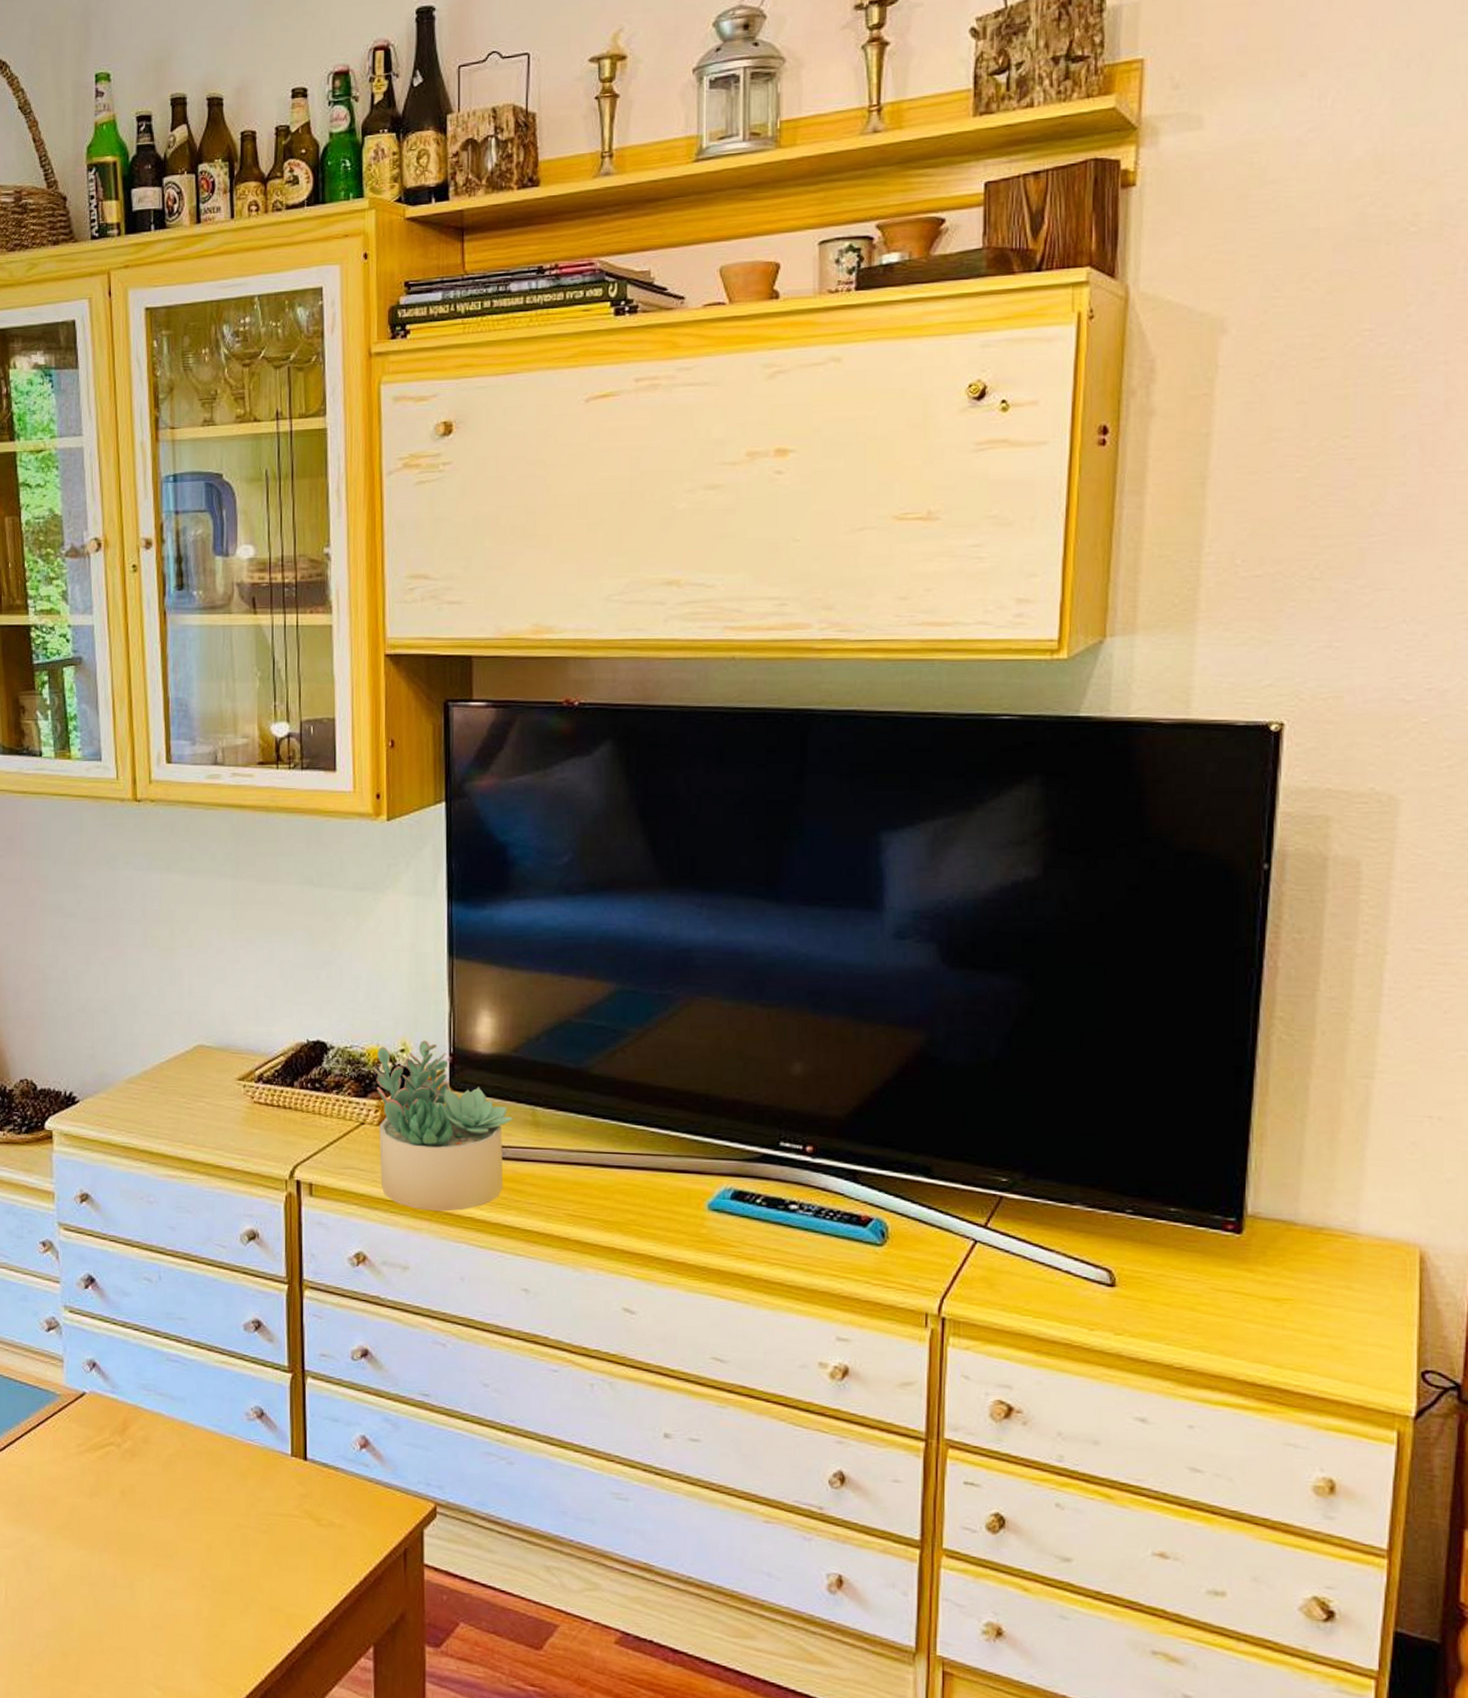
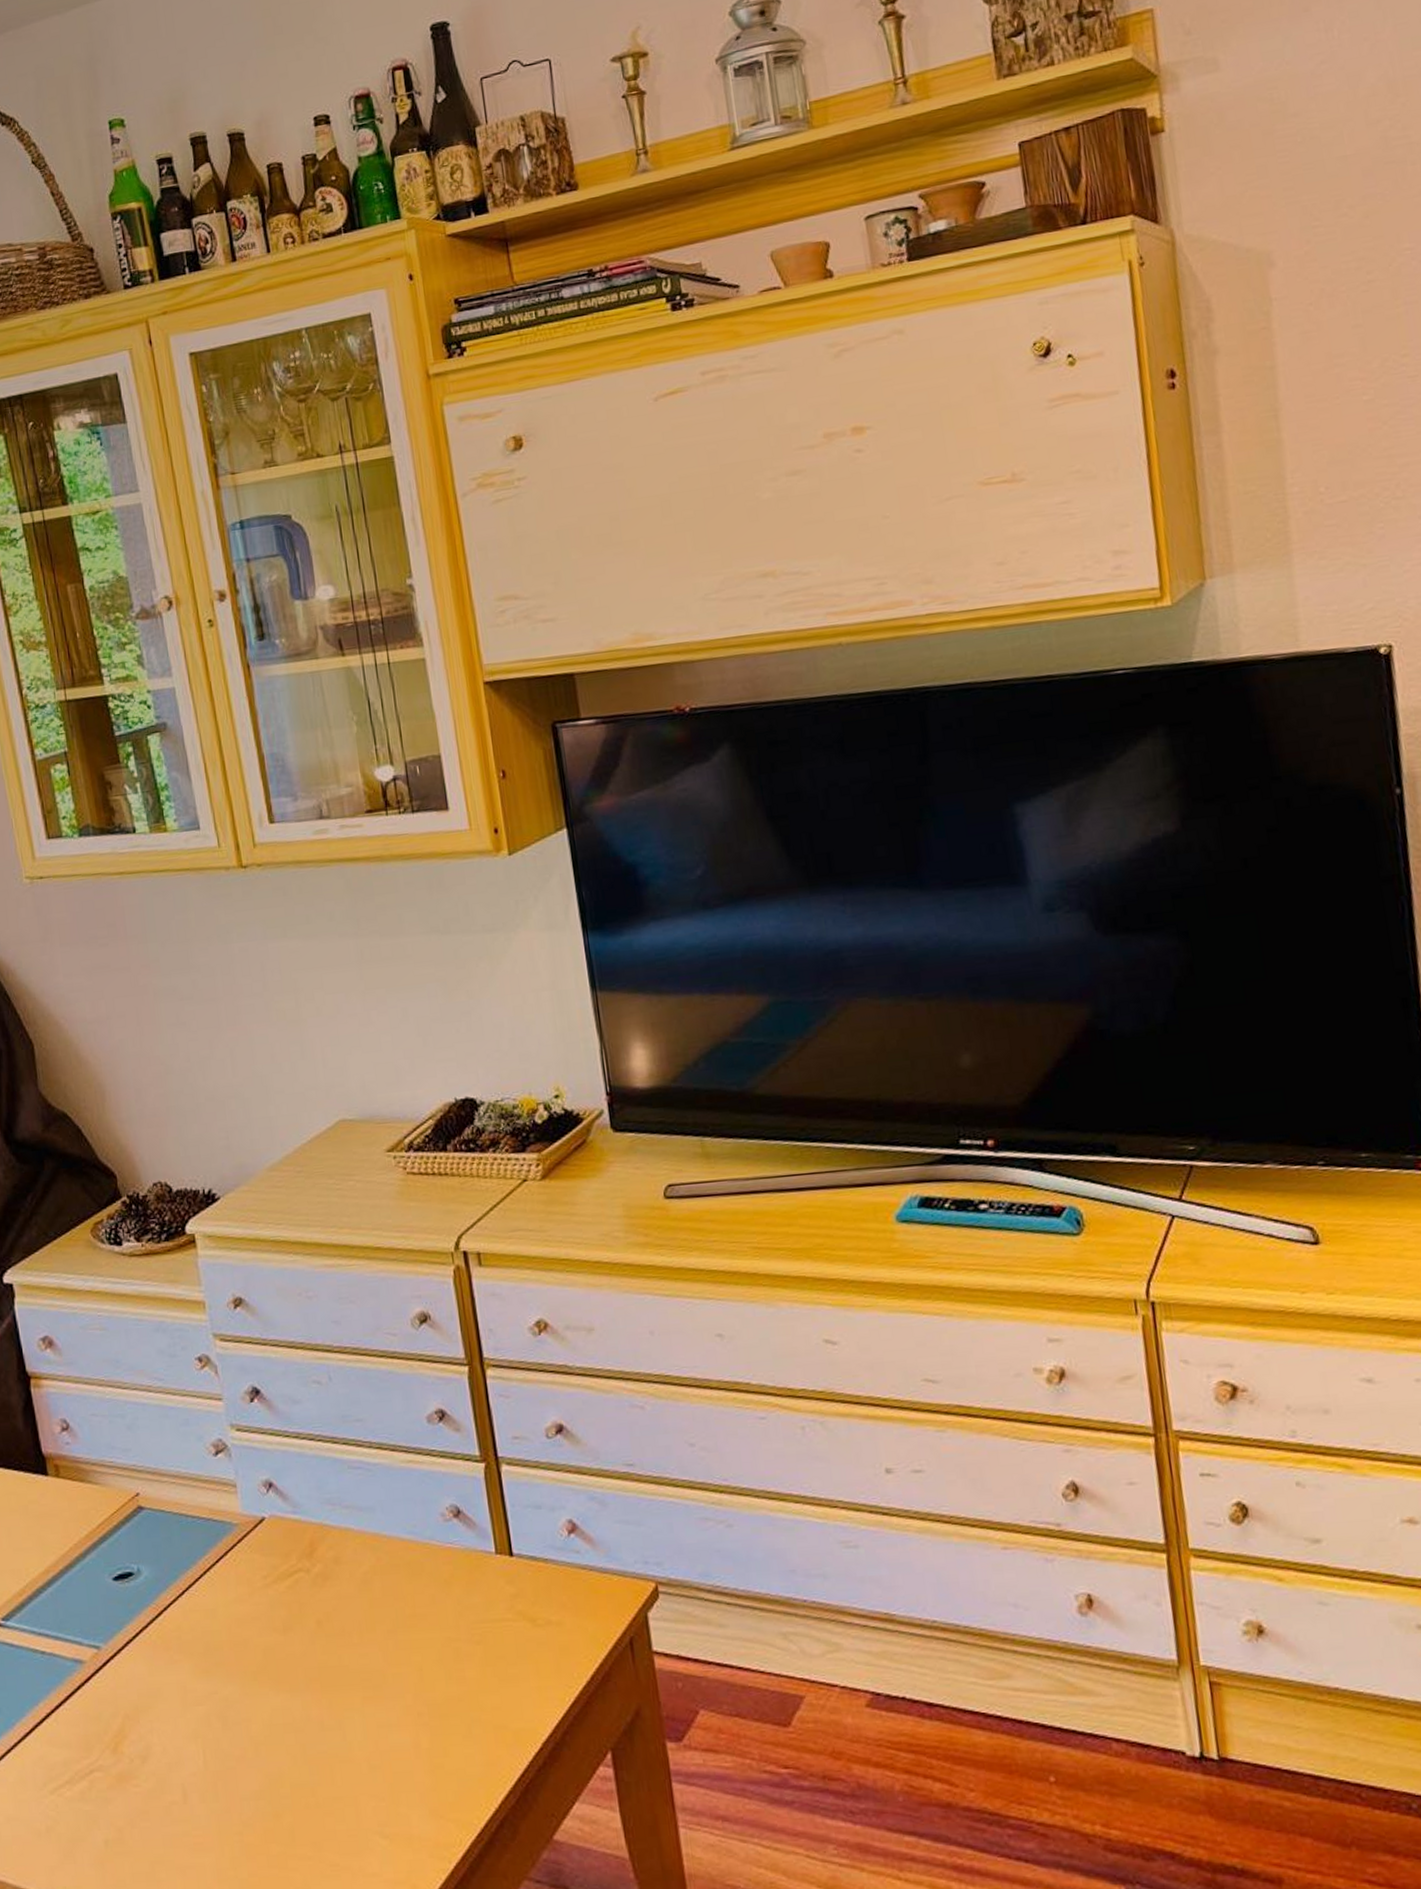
succulent plant: present [372,1040,514,1212] -> none [527,1082,683,1265]

